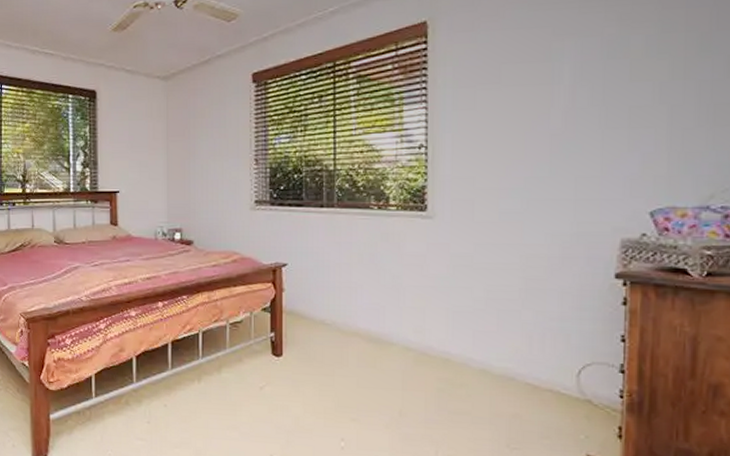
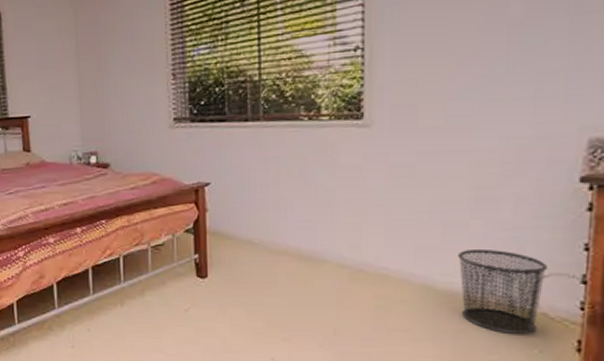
waste bin: none [512,336,591,421] -> present [458,248,549,335]

